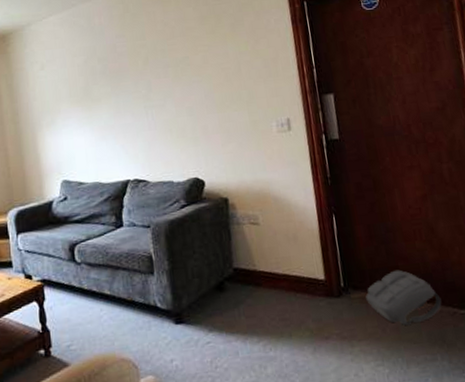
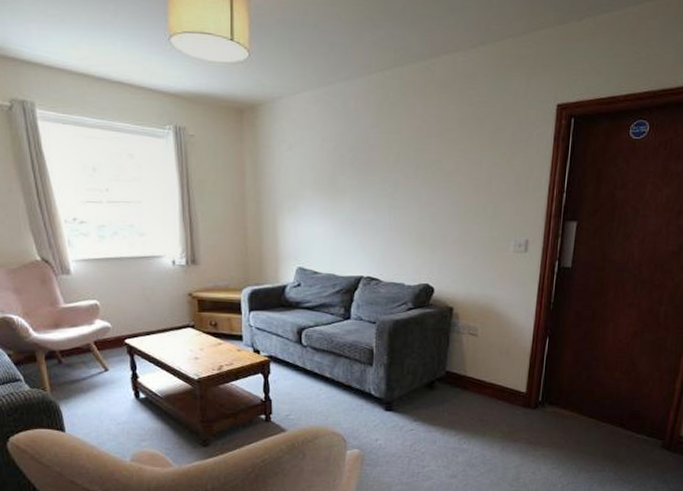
backpack: present [365,269,442,326] -> none [558,393,624,441]

